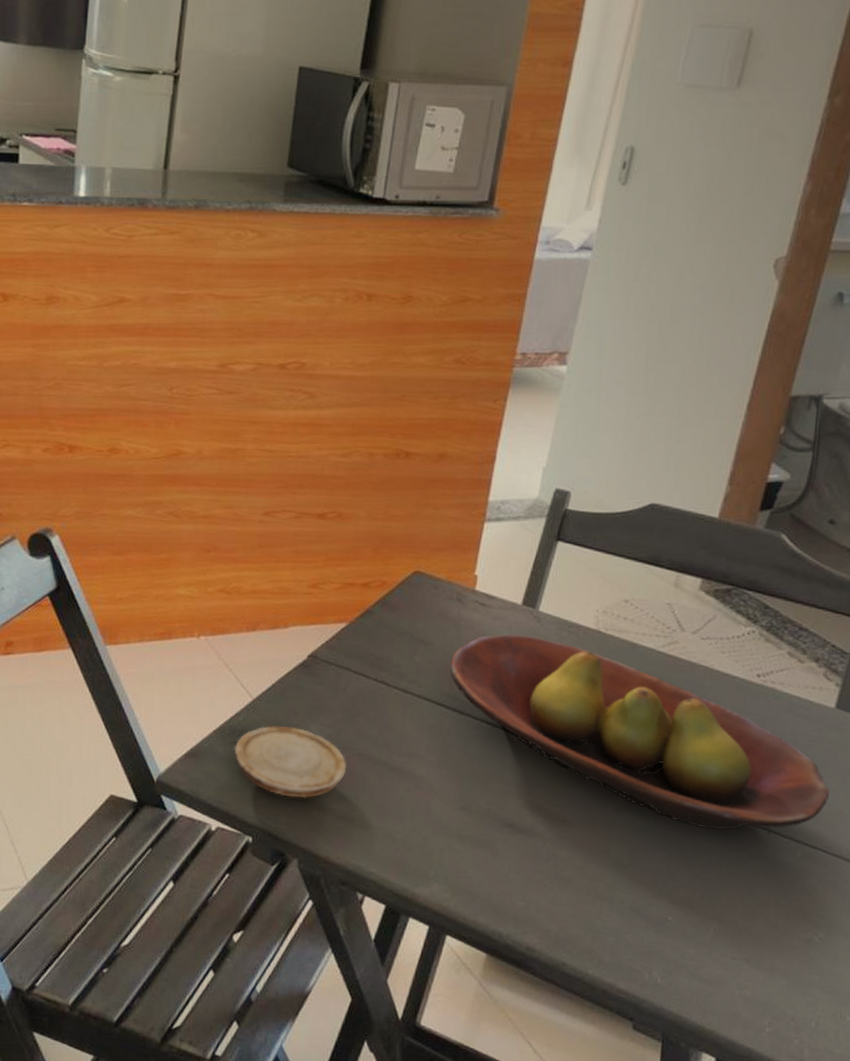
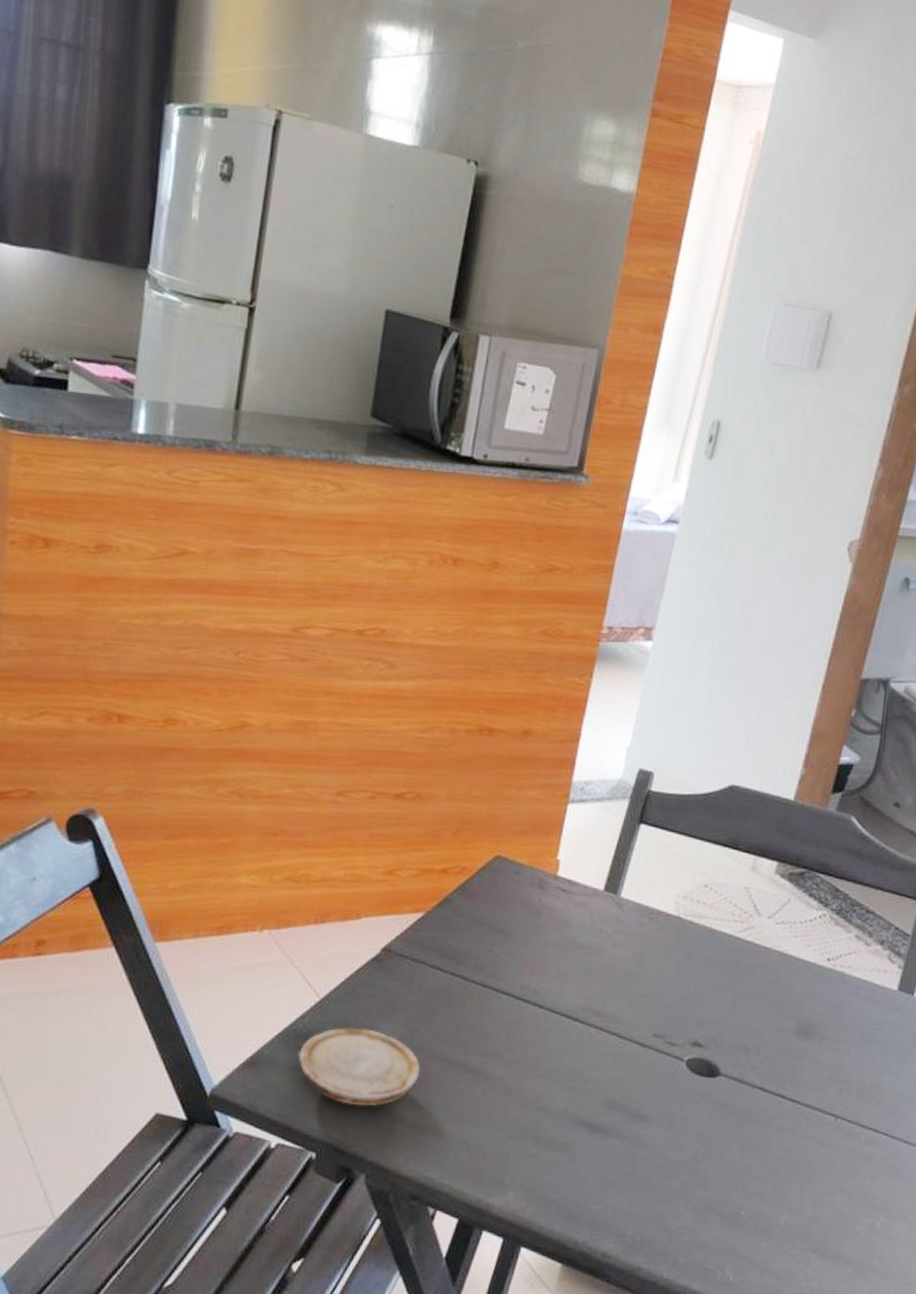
fruit bowl: present [450,634,830,830] -> none [530,922,892,1118]

